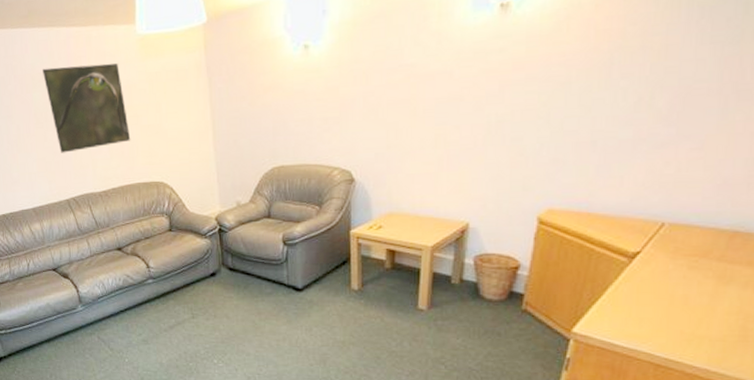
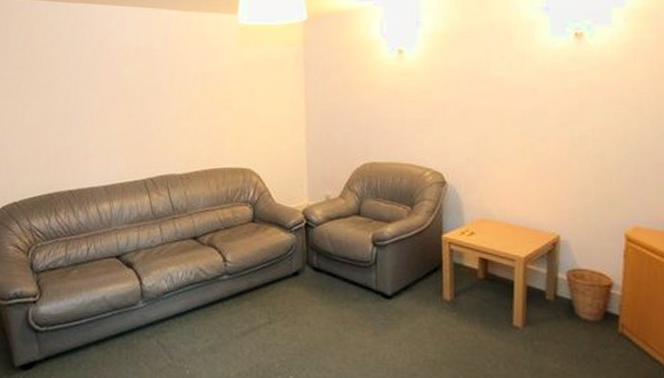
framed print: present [43,63,131,153] -> none [137,45,221,131]

